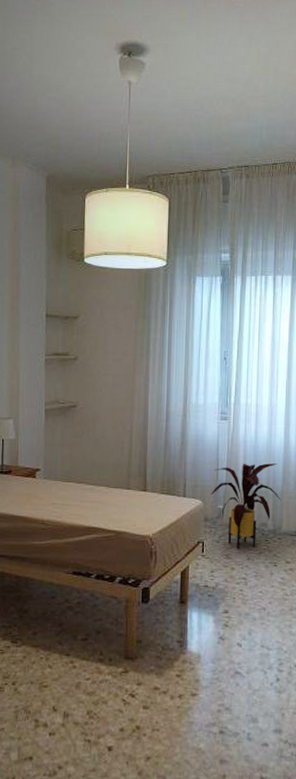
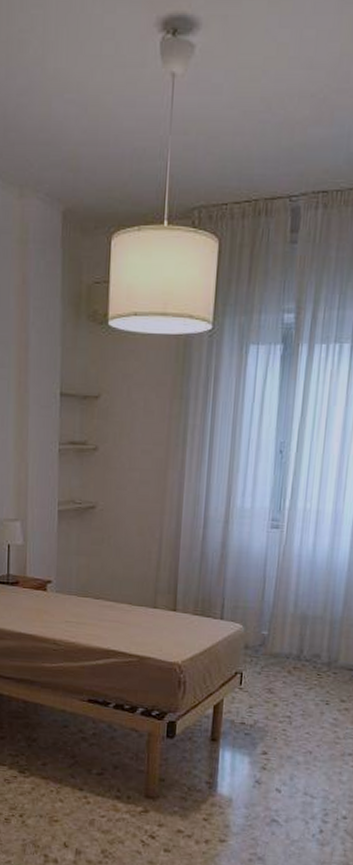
house plant: present [210,463,282,549] -> none [253,583,341,683]

